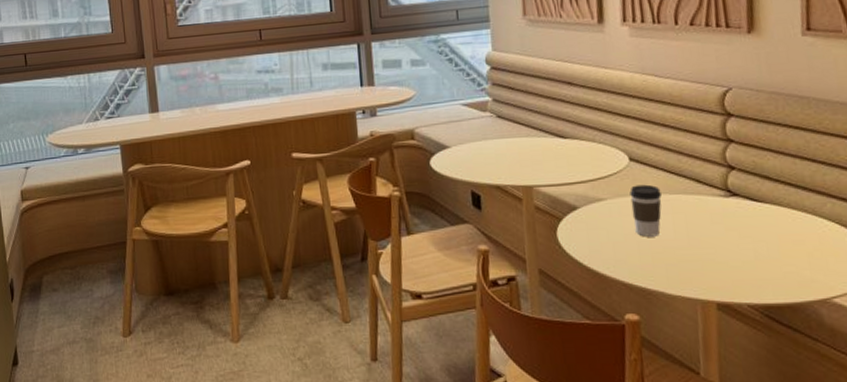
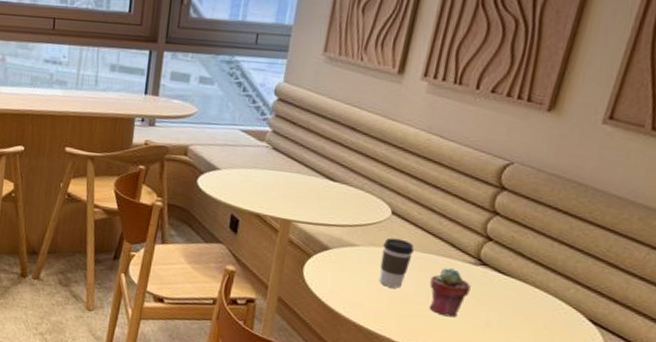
potted succulent: none [686,205,729,257] -> present [429,267,471,318]

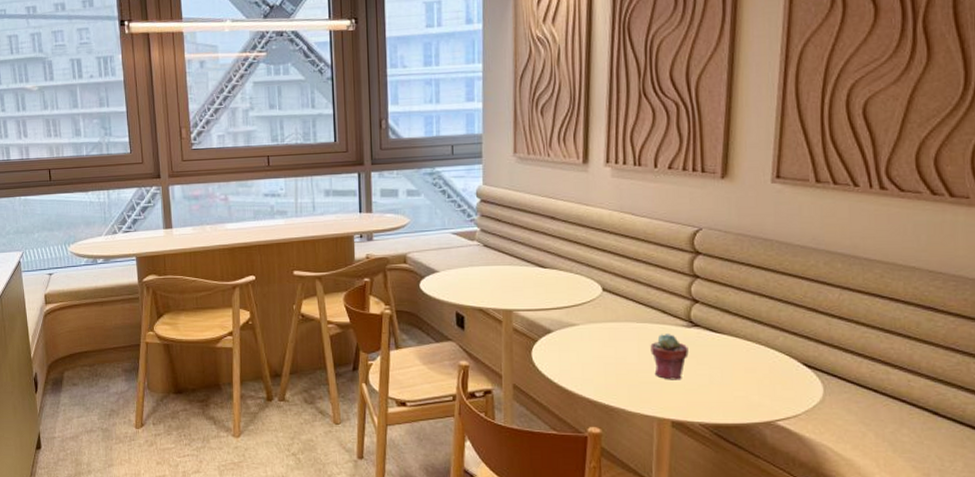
coffee cup: present [379,238,414,288] -> none [601,313,629,360]

